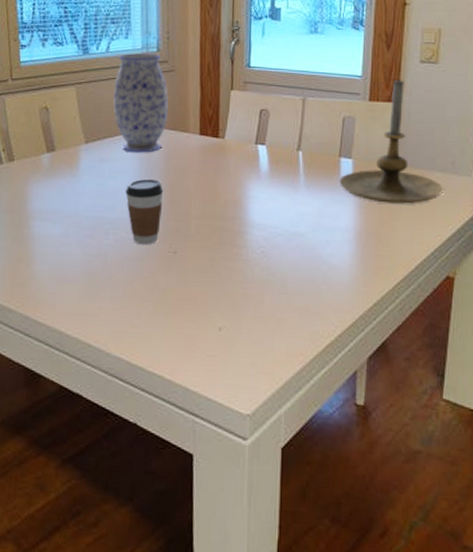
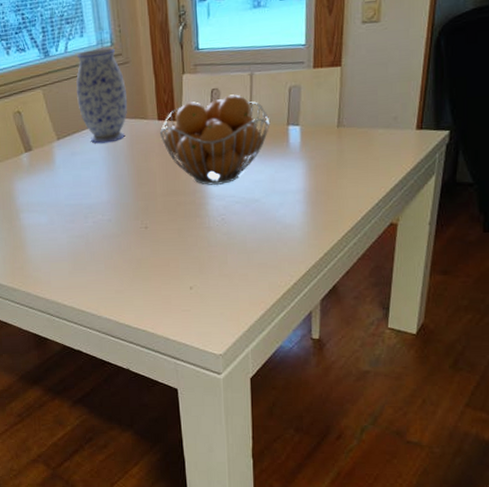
coffee cup: present [125,178,164,245] -> none [97,165,132,224]
fruit basket: none [201,117,321,214] -> present [160,94,271,186]
candle holder: present [339,80,444,204] -> none [288,43,387,164]

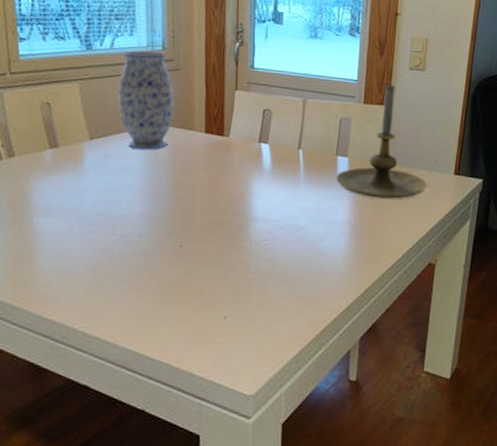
fruit basket: present [160,94,271,186] -> none [206,117,320,209]
candle holder: none [288,43,387,164] -> present [336,84,428,199]

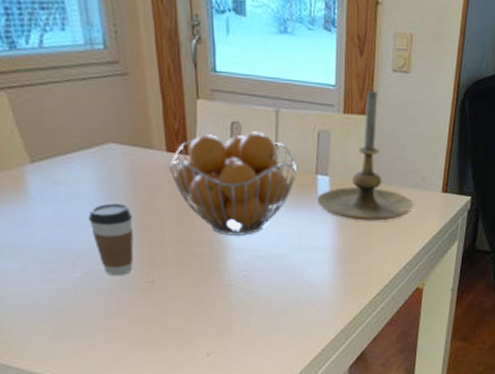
vase: present [118,51,175,150] -> none [56,50,128,174]
coffee cup: none [131,175,170,240] -> present [88,202,134,276]
fruit basket: none [206,117,320,209] -> present [169,131,298,237]

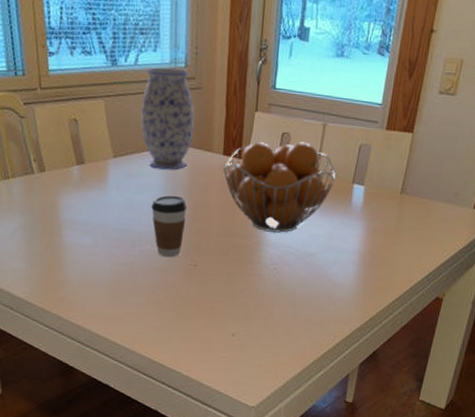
vase: none [56,50,128,174] -> present [141,68,195,170]
candle holder: present [316,90,415,221] -> none [350,109,445,231]

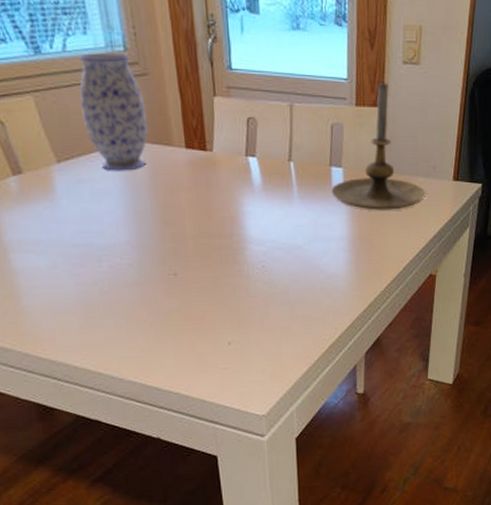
coffee cup: present [151,195,187,258] -> none [112,199,157,270]
fruit basket: present [223,142,337,234] -> none [189,126,312,229]
candle holder: none [350,109,445,231] -> present [331,82,427,210]

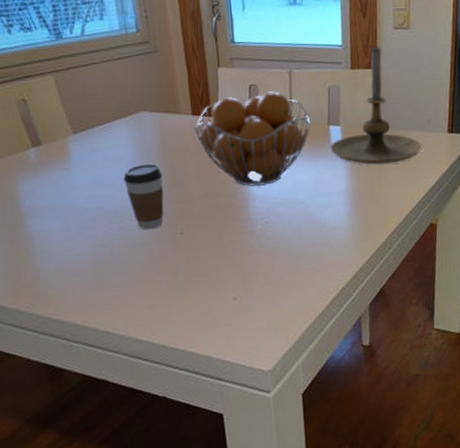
vase: present [80,53,148,171] -> none [96,35,158,139]
coffee cup: none [112,199,157,270] -> present [123,163,164,230]
fruit basket: none [189,126,312,229] -> present [195,91,311,187]

